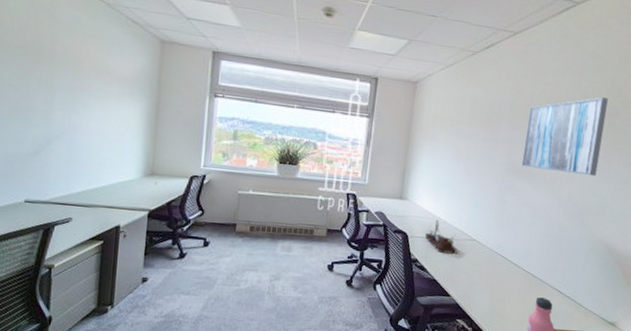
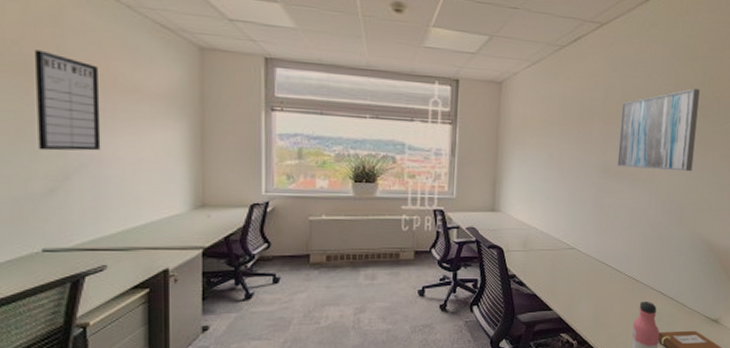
writing board: none [30,37,81,122] -> present [35,50,101,151]
desk organizer: present [425,219,458,254] -> none [522,230,557,265]

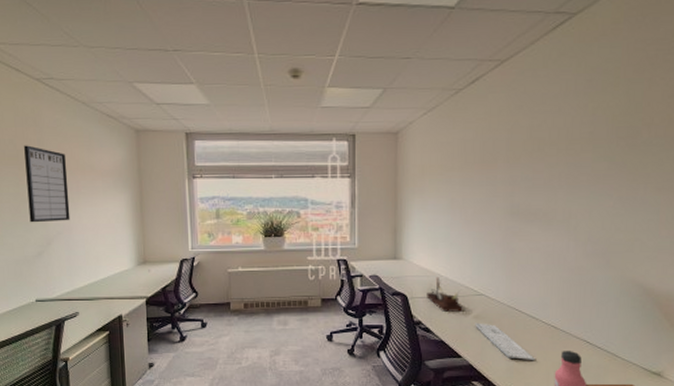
desk organizer: none [522,230,557,265] -> present [427,277,464,312]
keyboard: none [566,276,618,312] -> present [475,322,535,361]
wall art: present [617,88,700,172] -> none [527,117,624,209]

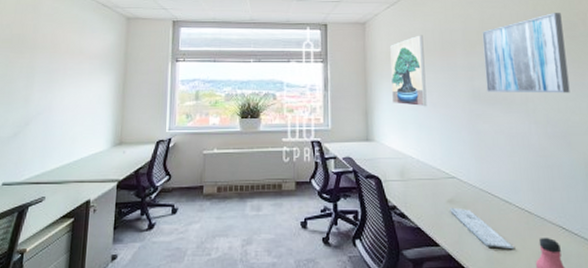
writing board: present [24,145,70,223] -> none [11,30,58,103]
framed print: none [424,145,462,225] -> present [390,35,427,107]
desk organizer: present [427,277,464,312] -> none [400,159,438,196]
wall art: none [527,117,624,209] -> present [482,13,570,94]

